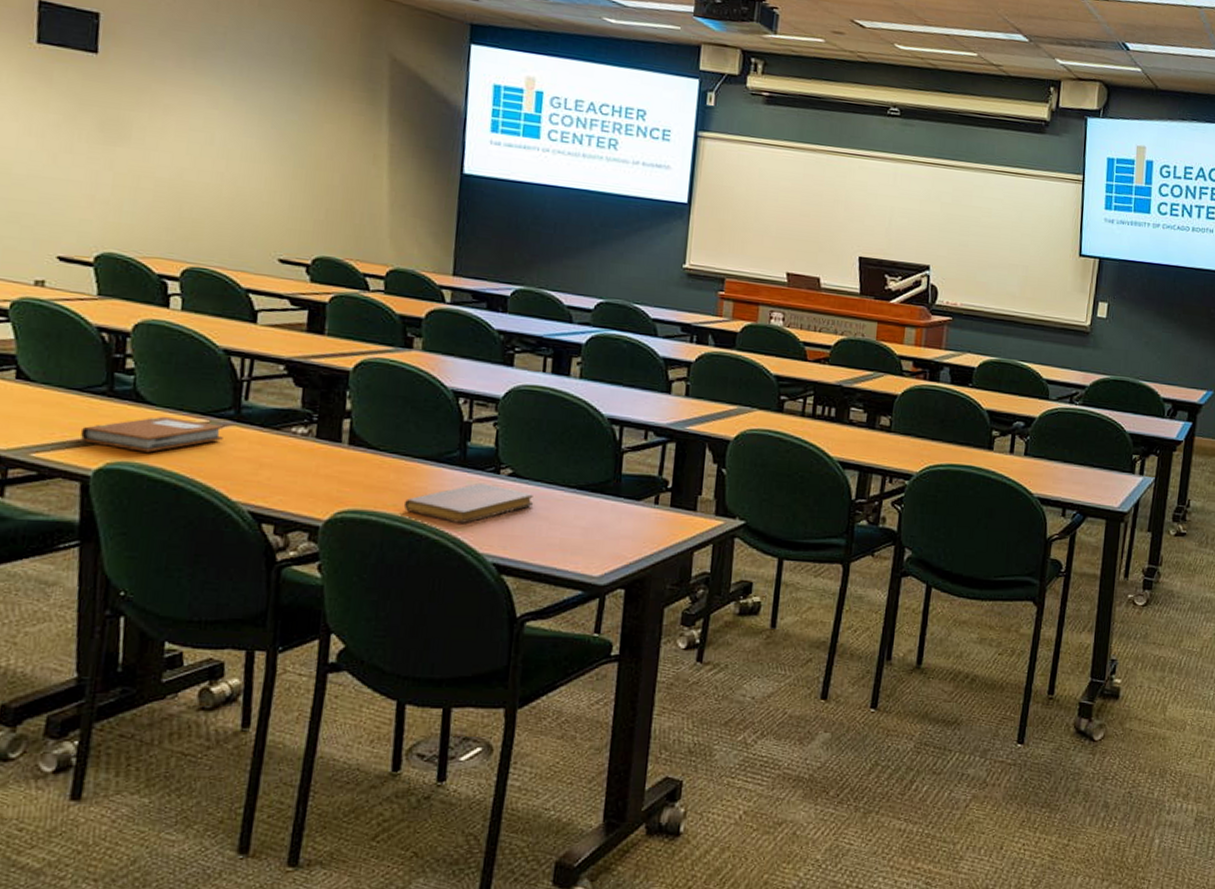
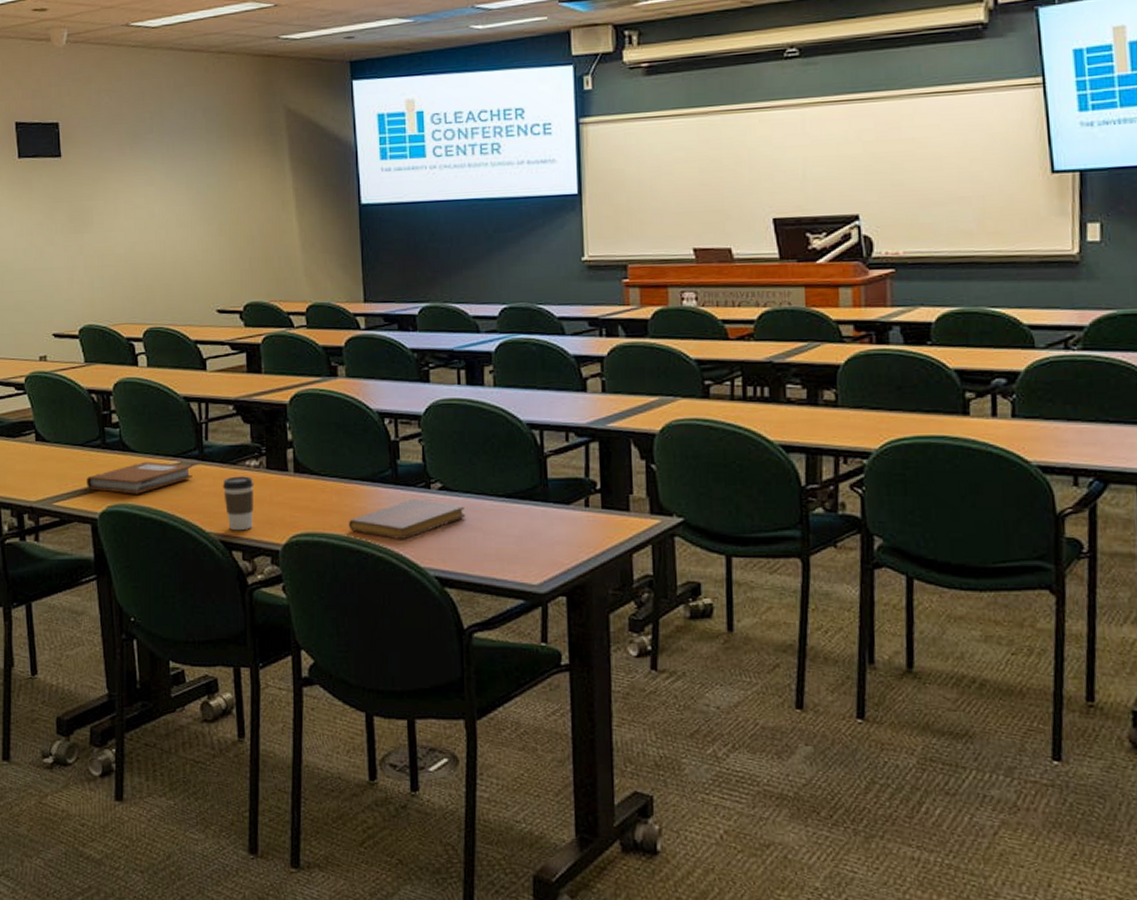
coffee cup: none [259,442,299,503] -> present [222,476,254,531]

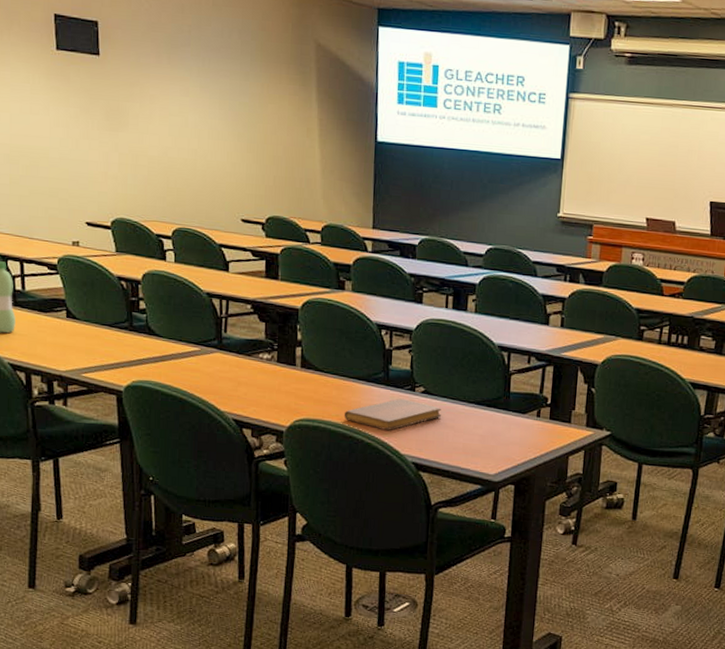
notebook: present [87,461,193,494] -> none [114,345,211,373]
coffee cup: present [222,476,254,531] -> none [237,366,266,412]

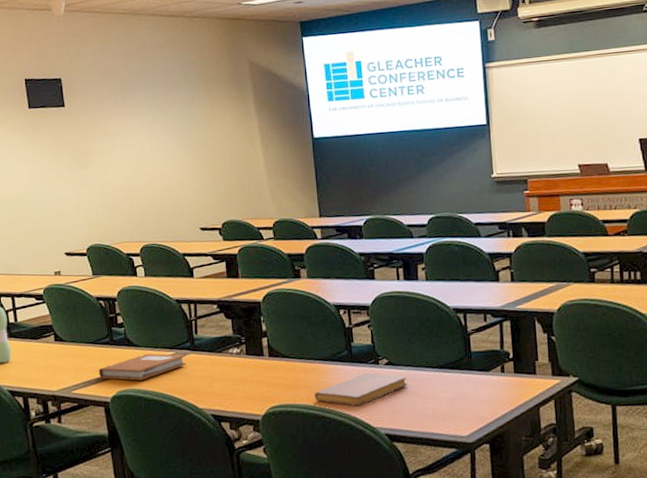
notebook: none [114,345,211,373] -> present [99,353,186,381]

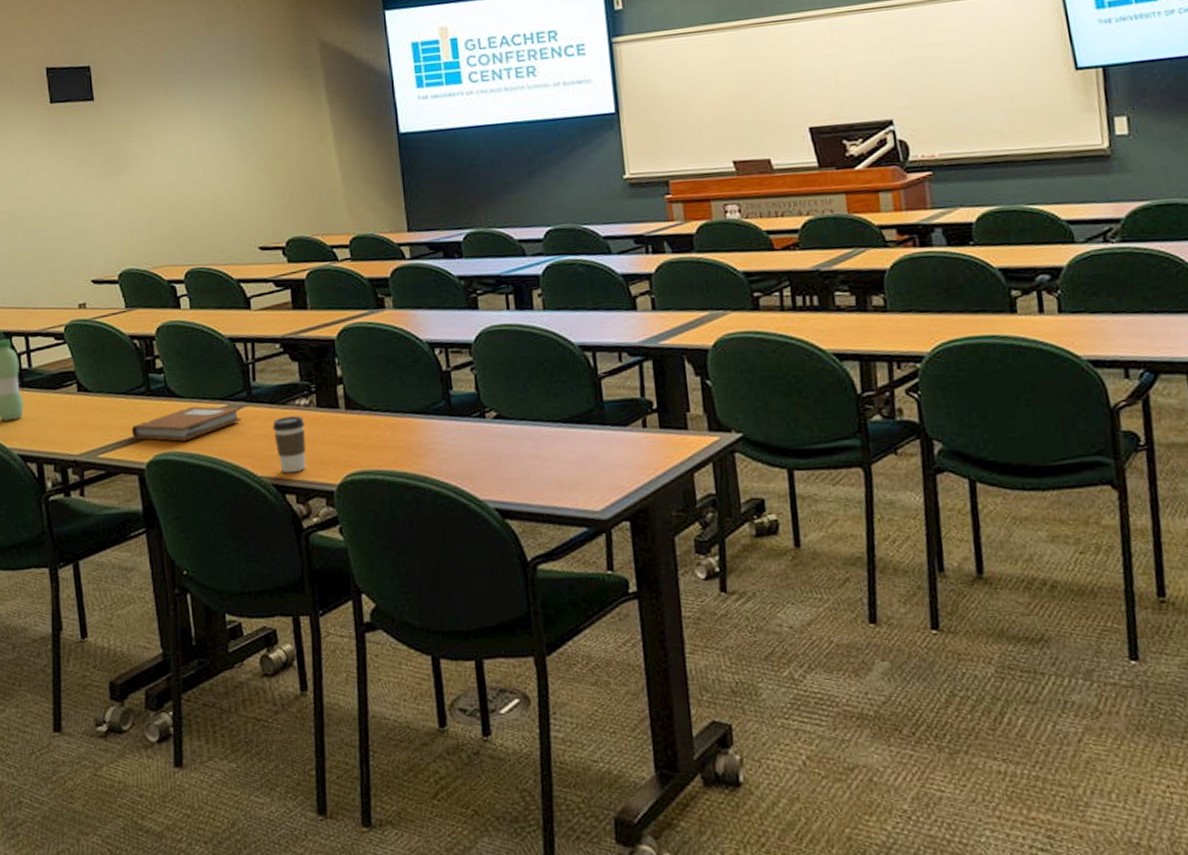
coffee cup: none [211,361,237,406] -> present [272,415,306,473]
notebook: present [314,372,408,406] -> none [403,429,523,472]

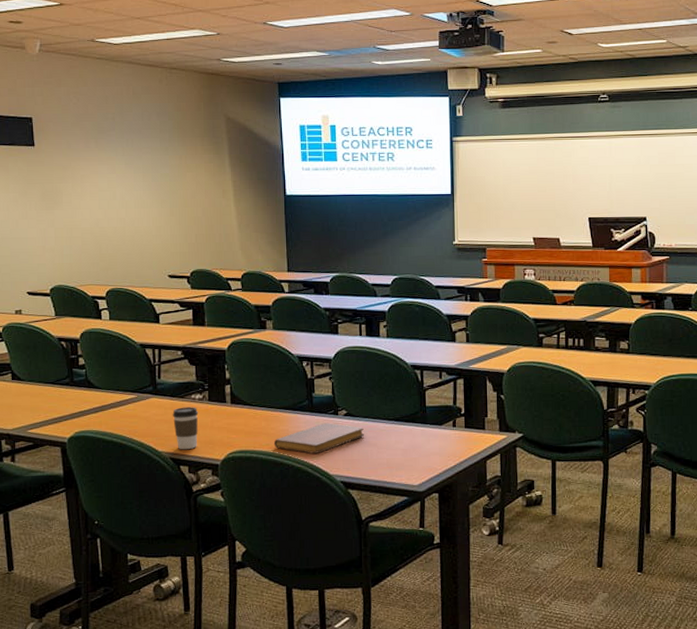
notebook: present [132,406,241,441] -> none [57,395,147,422]
notebook: none [403,429,523,472] -> present [273,422,365,453]

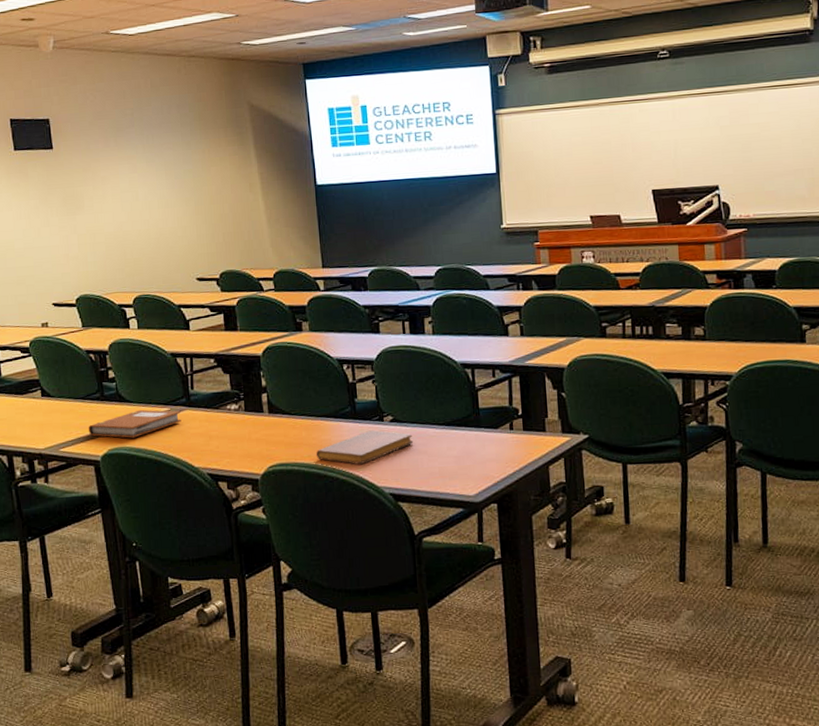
notebook: none [57,395,147,422] -> present [89,409,181,438]
coffee cup: present [172,407,199,450] -> none [207,418,235,465]

